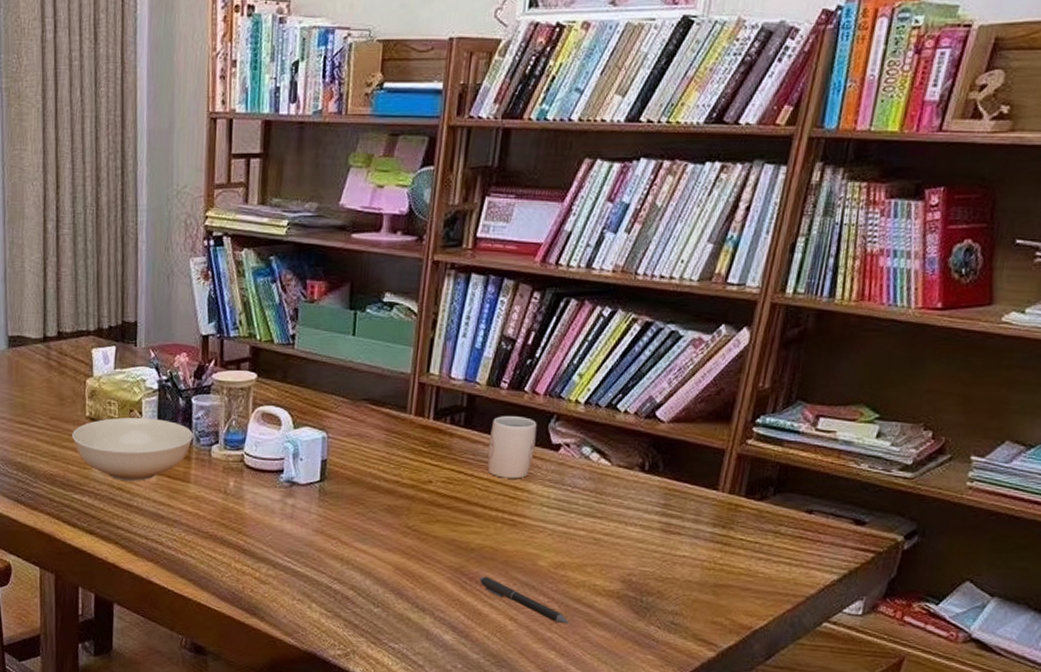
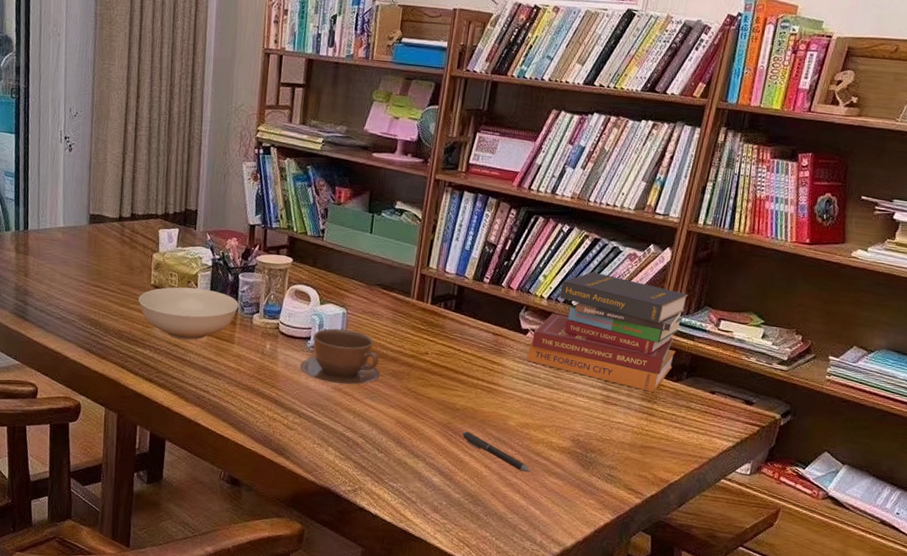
teacup: none [272,457,373,526] -> present [300,328,380,385]
mug: present [487,416,537,479] -> none [471,304,511,355]
books: none [560,365,774,515] -> present [527,272,688,392]

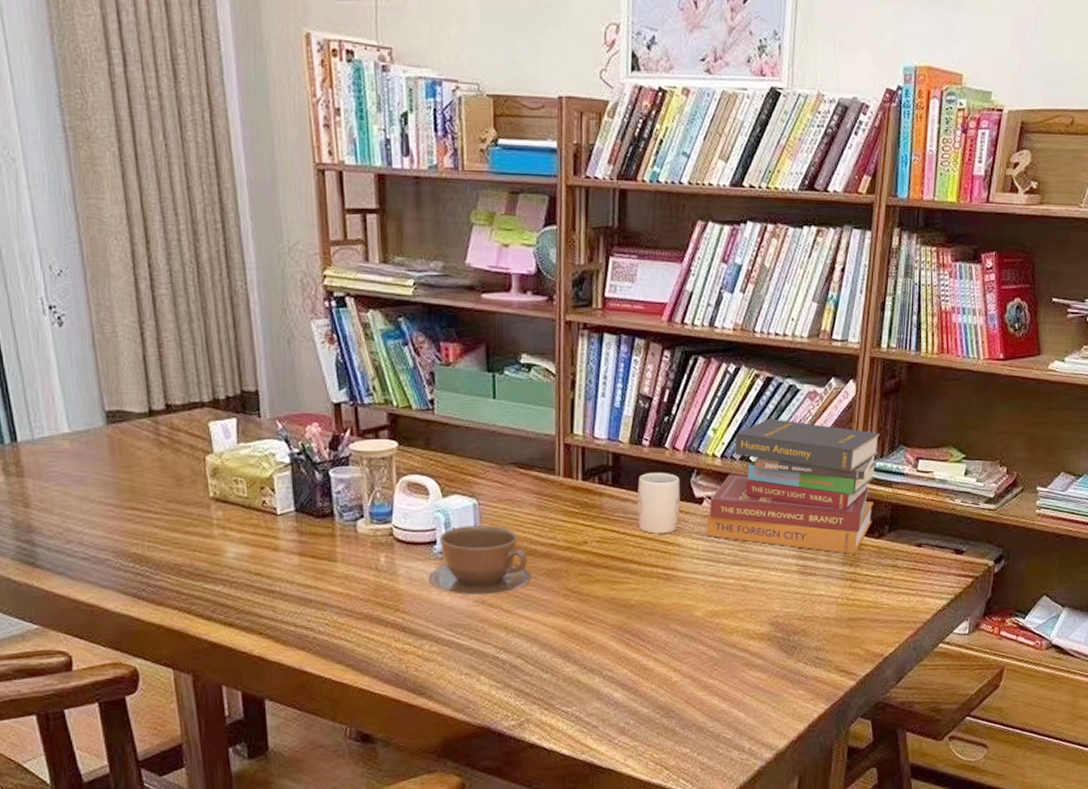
bowl: present [138,287,240,340] -> none [195,494,336,564]
pen: present [462,431,531,473] -> none [642,631,728,670]
mug: none [471,304,511,355] -> present [636,473,680,534]

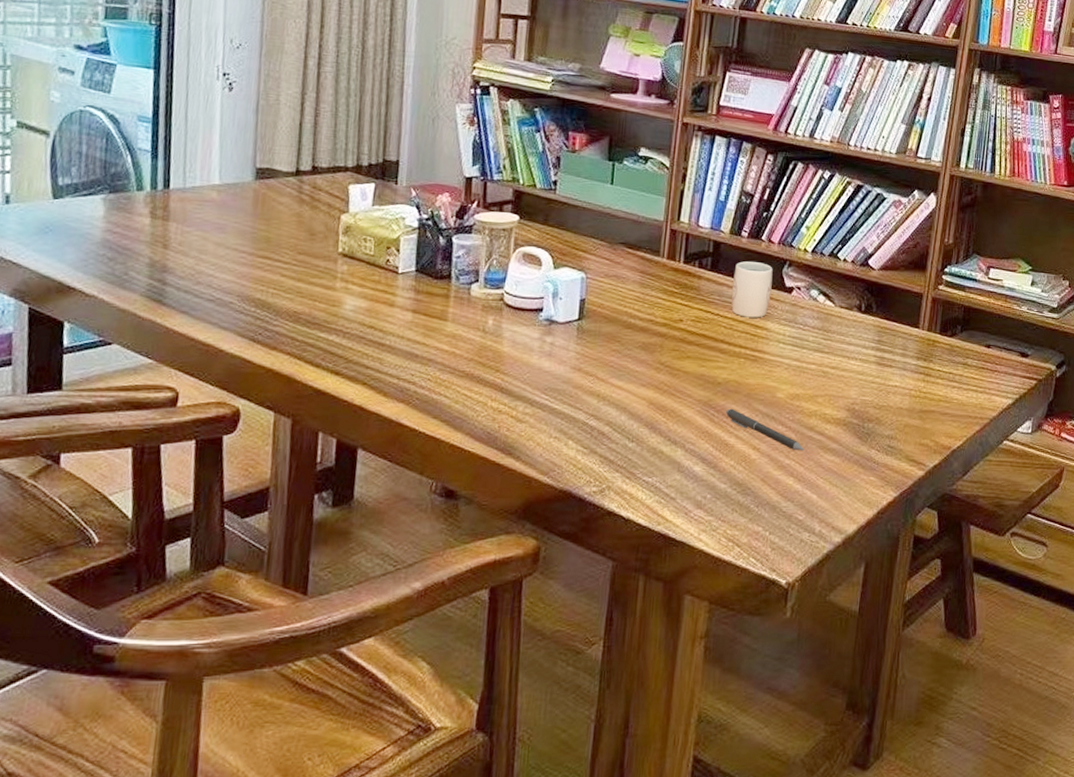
teacup: present [428,525,532,596] -> none [530,296,628,363]
pen: none [642,631,728,670] -> present [726,408,804,451]
books: present [706,418,880,554] -> none [793,221,956,350]

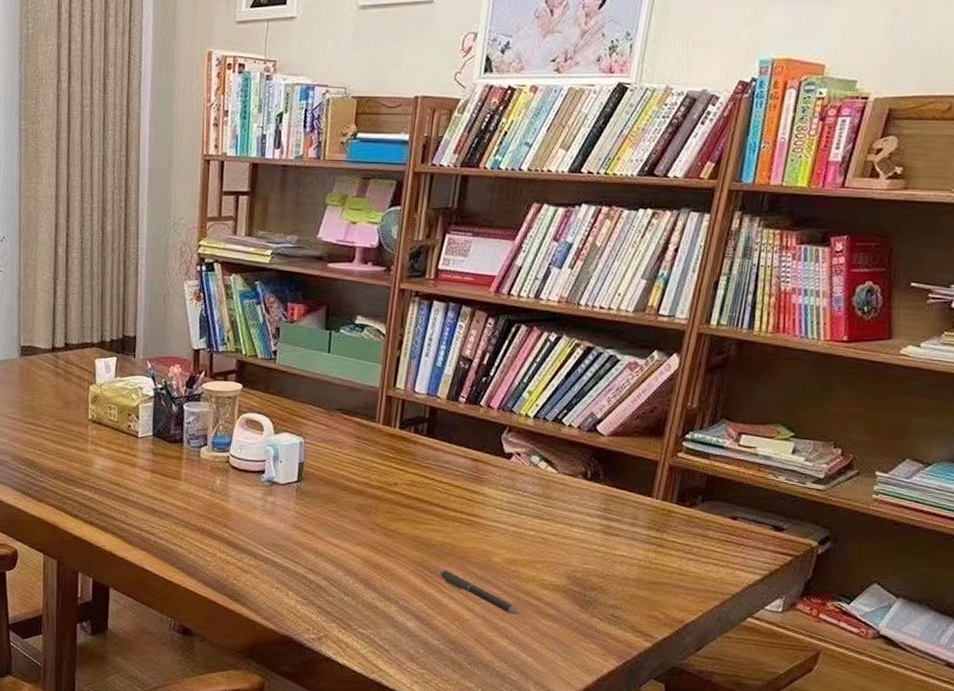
mug: present [731,261,773,318] -> none [447,427,491,483]

